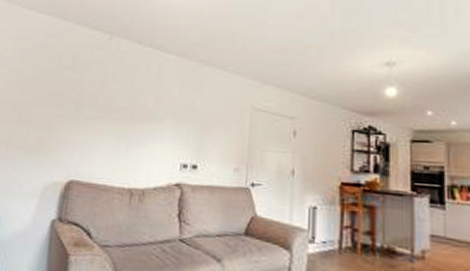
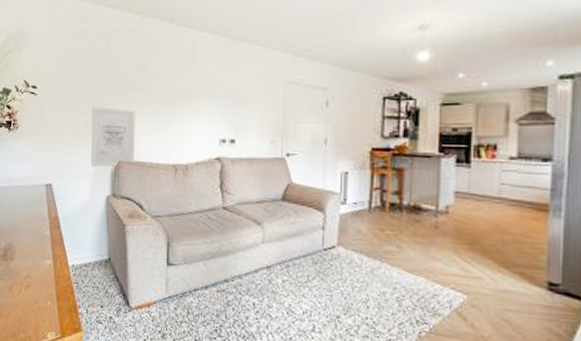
wall art: none [39,122,94,188] -> present [91,107,135,167]

